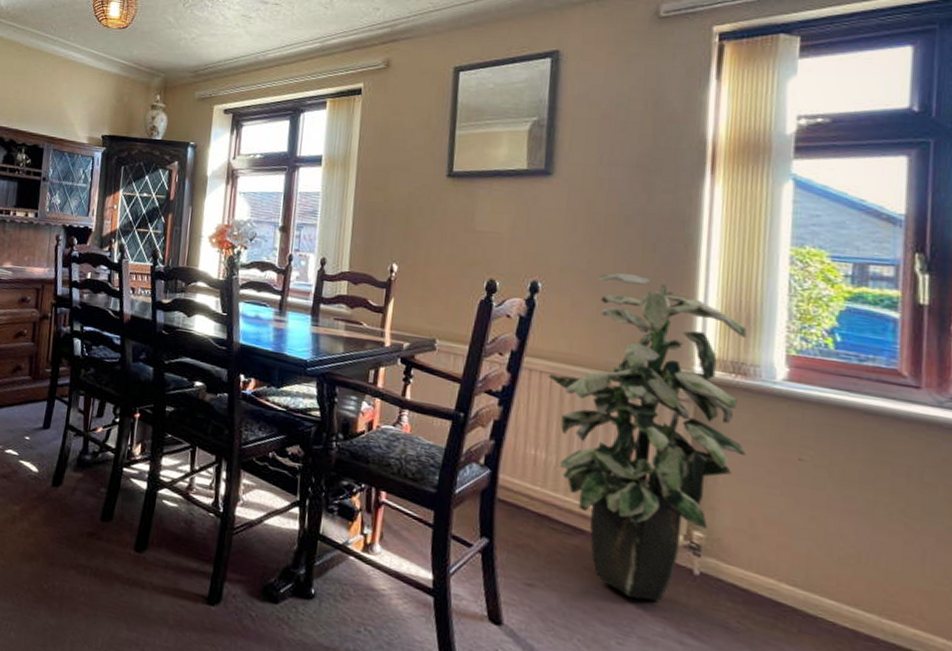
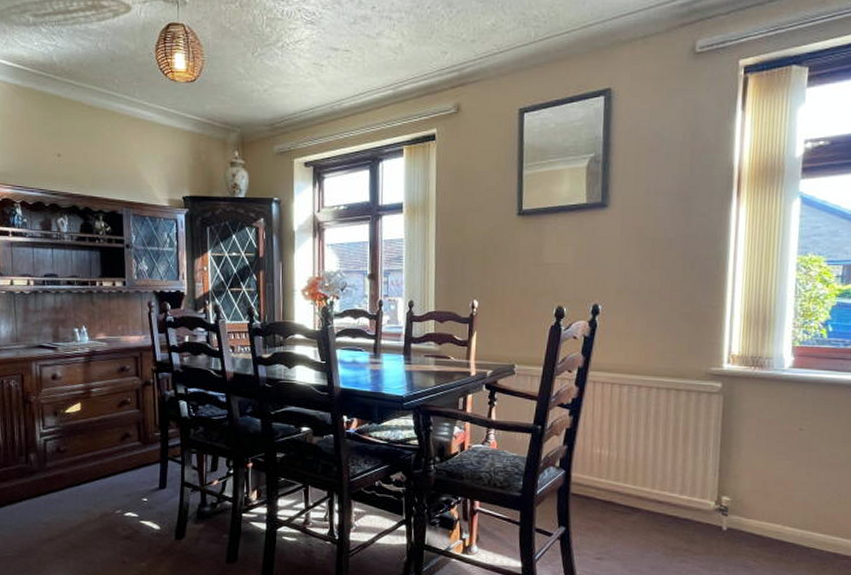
indoor plant: present [547,272,747,602] -> none [608,290,763,556]

